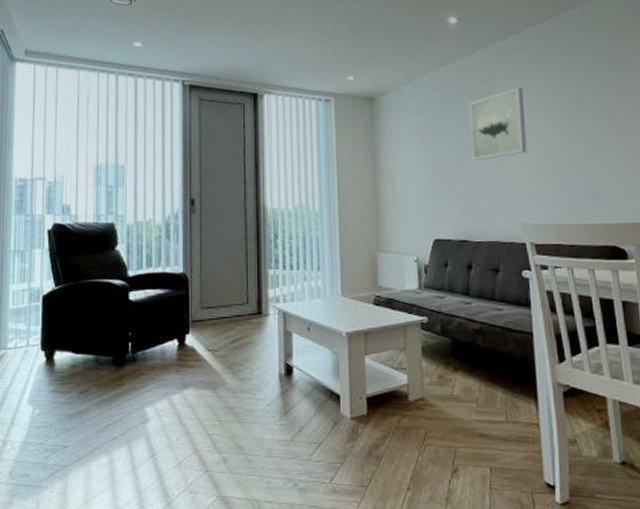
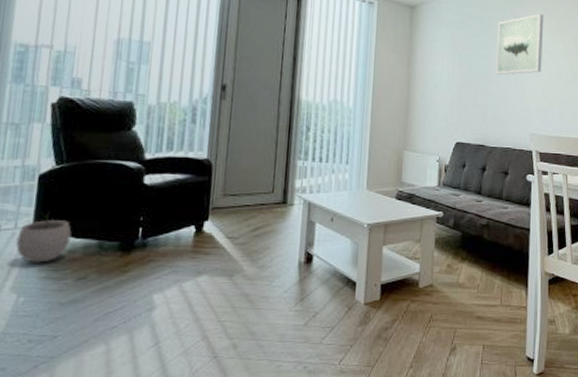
plant pot: none [28,329,73,377] -> present [15,211,72,263]

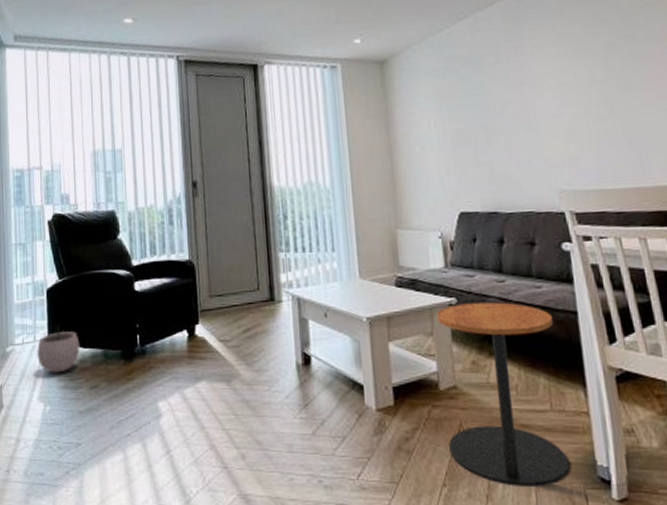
side table: none [419,217,513,366] -> present [436,302,569,486]
wall art: present [496,13,543,75] -> none [491,37,562,124]

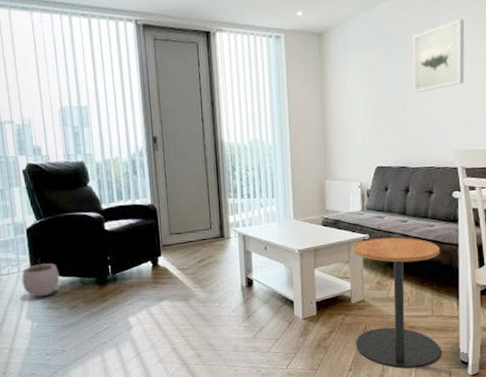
wall art: none [491,37,562,124] -> present [412,18,465,93]

